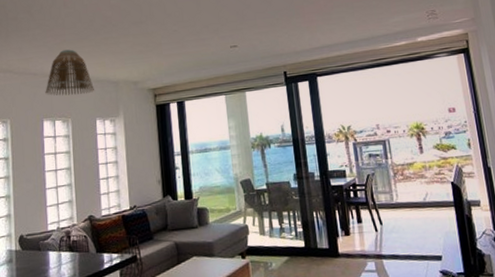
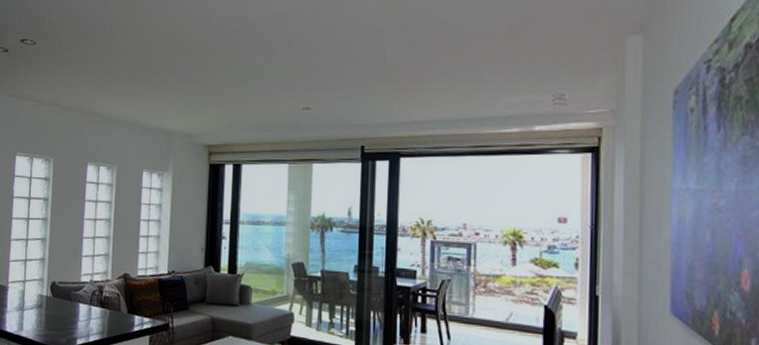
lamp shade: present [45,49,94,96] -> none [92,89,145,141]

